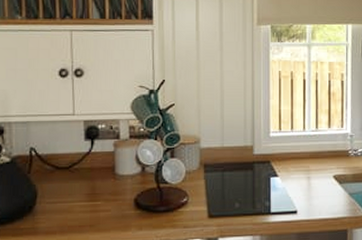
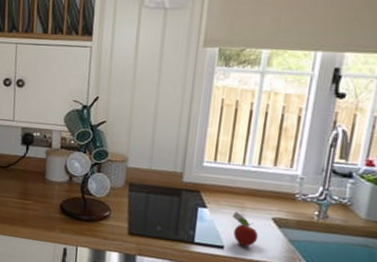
fruit: none [300,175,325,207] -> present [232,212,259,247]

